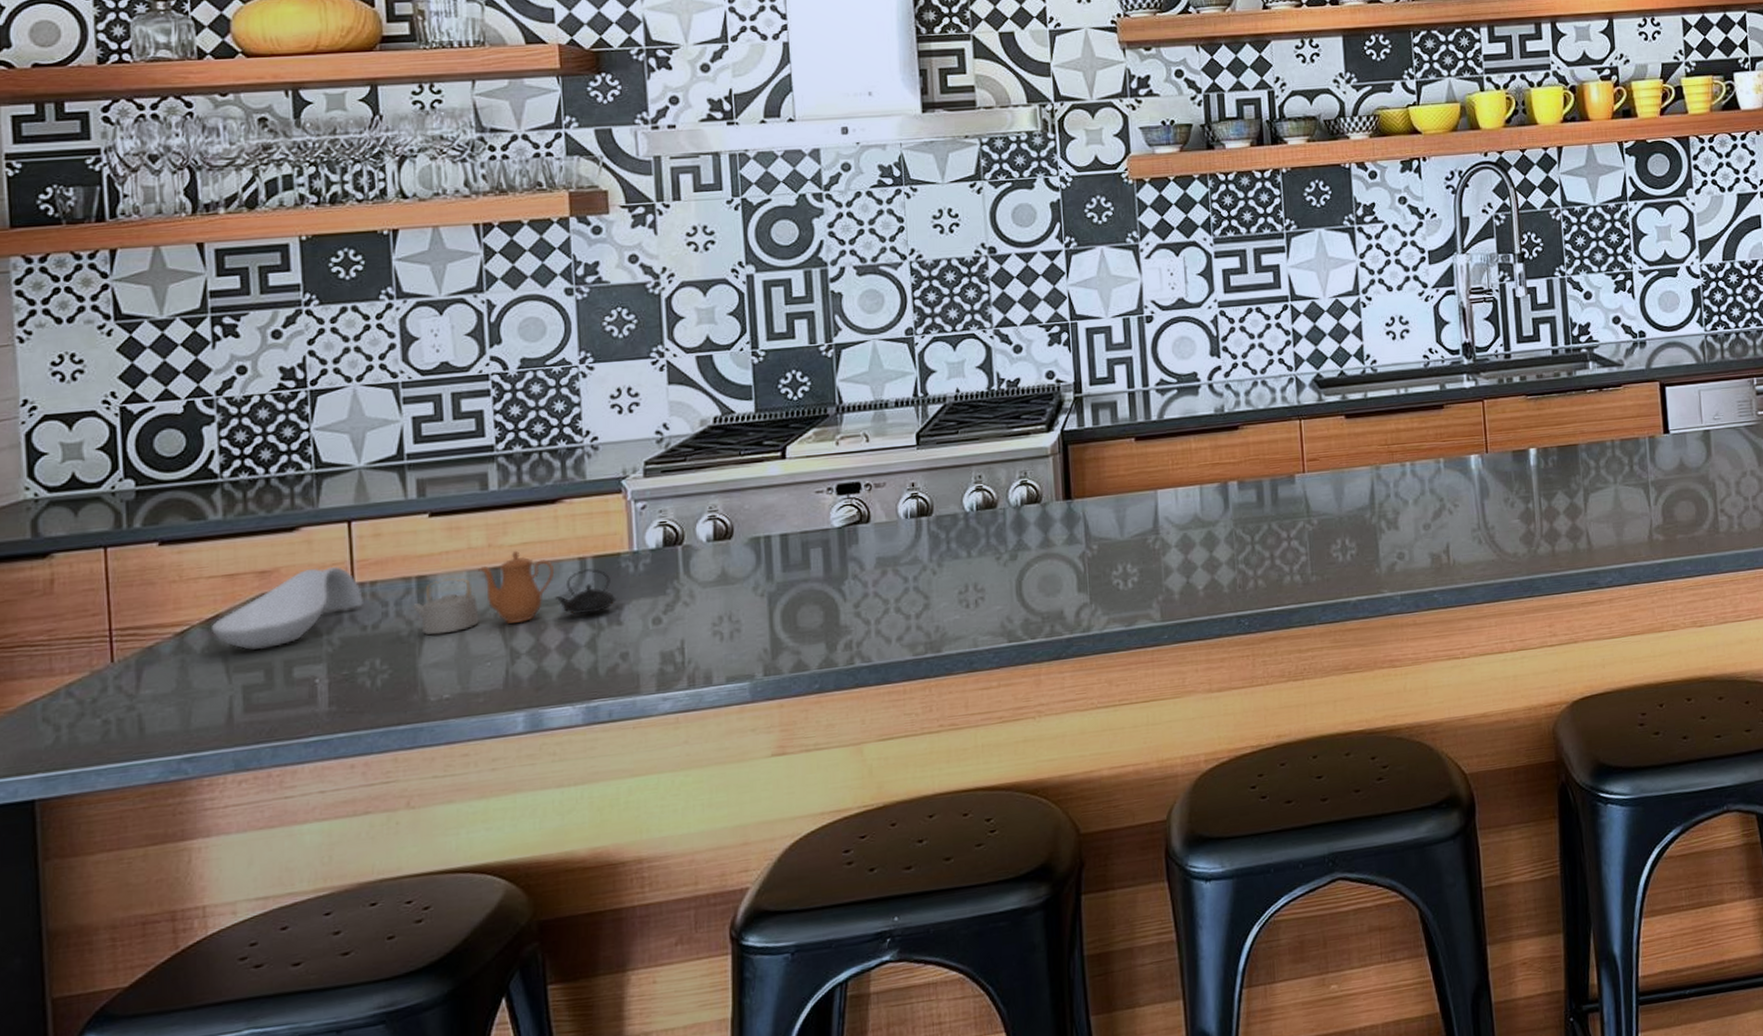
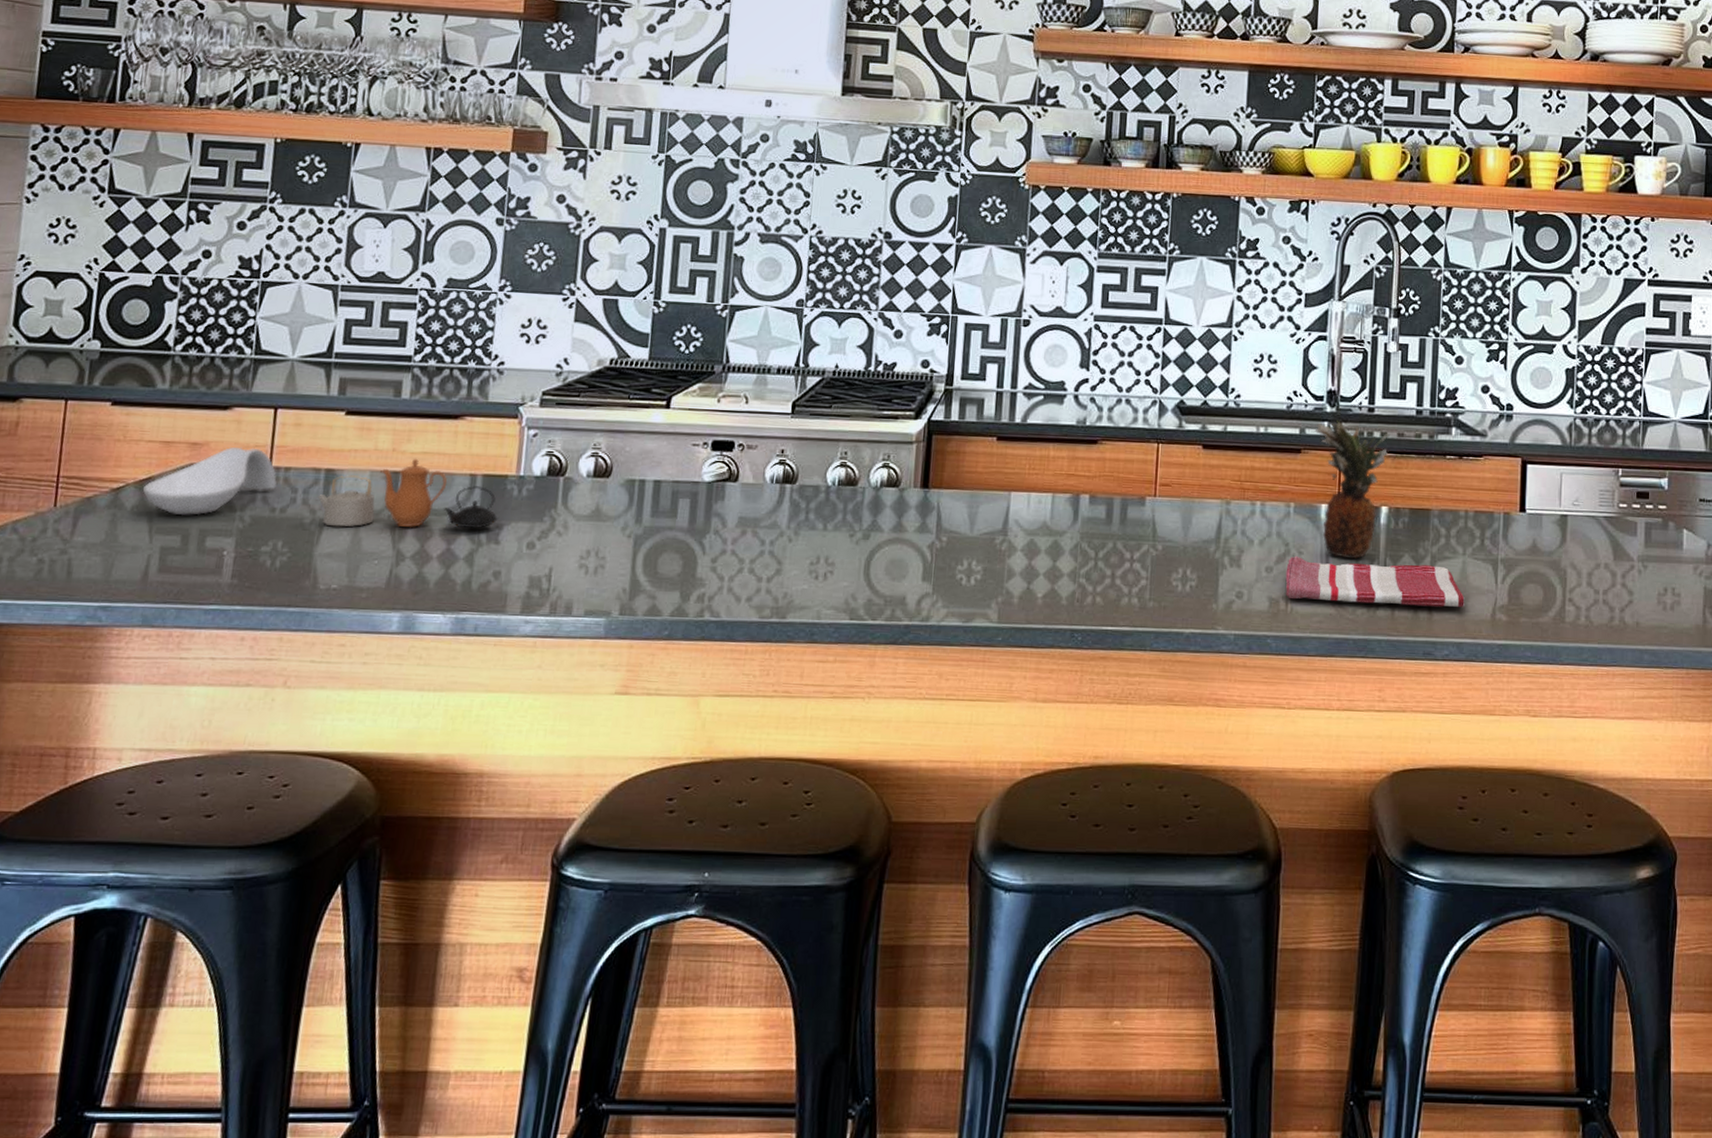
dish towel: none [1443,498,1623,552] -> present [1285,555,1466,607]
fruit: none [1454,371,1530,505] -> present [1314,420,1390,559]

